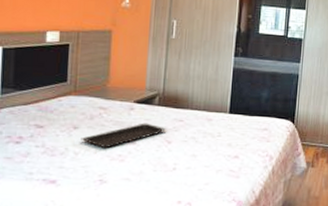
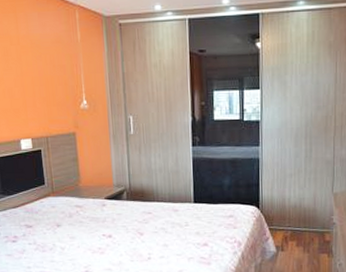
serving tray: present [81,123,167,148] -> none [64,217,138,242]

